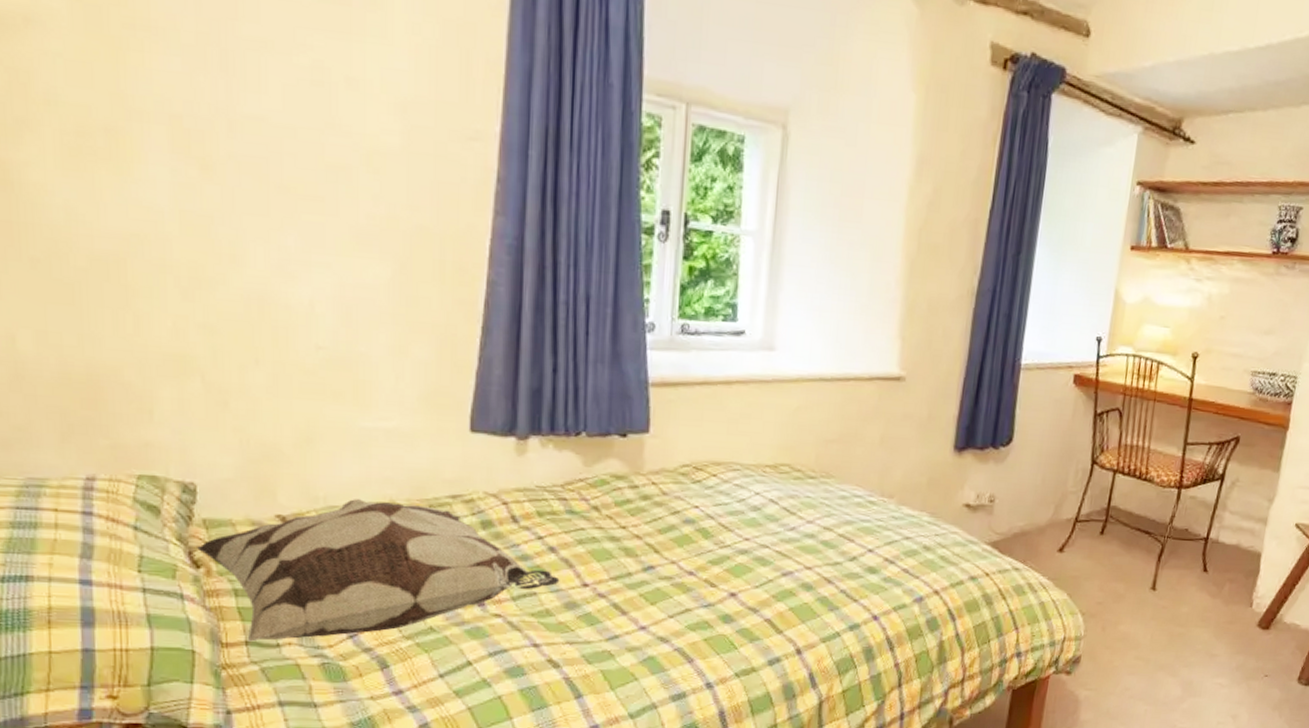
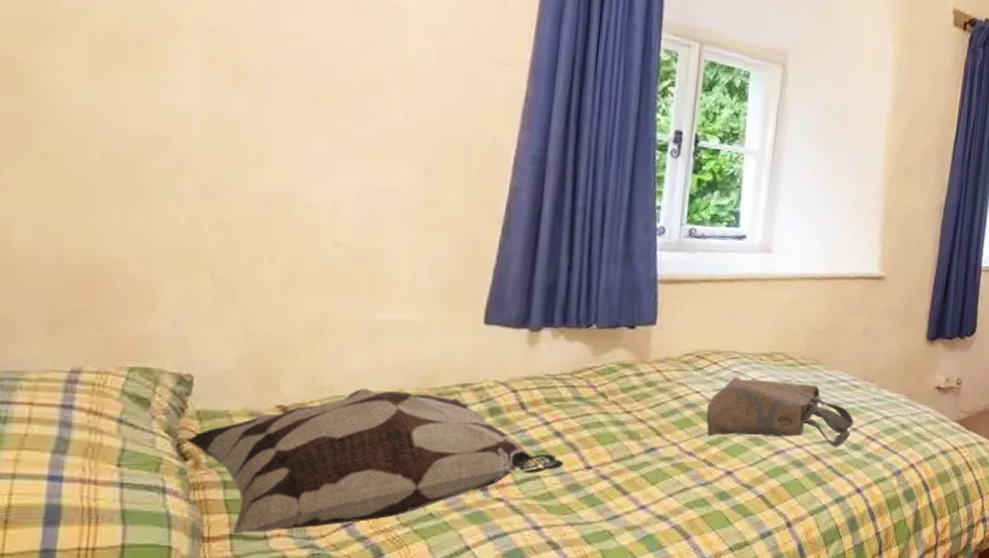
tote bag: none [706,489,870,570] -> present [706,376,854,447]

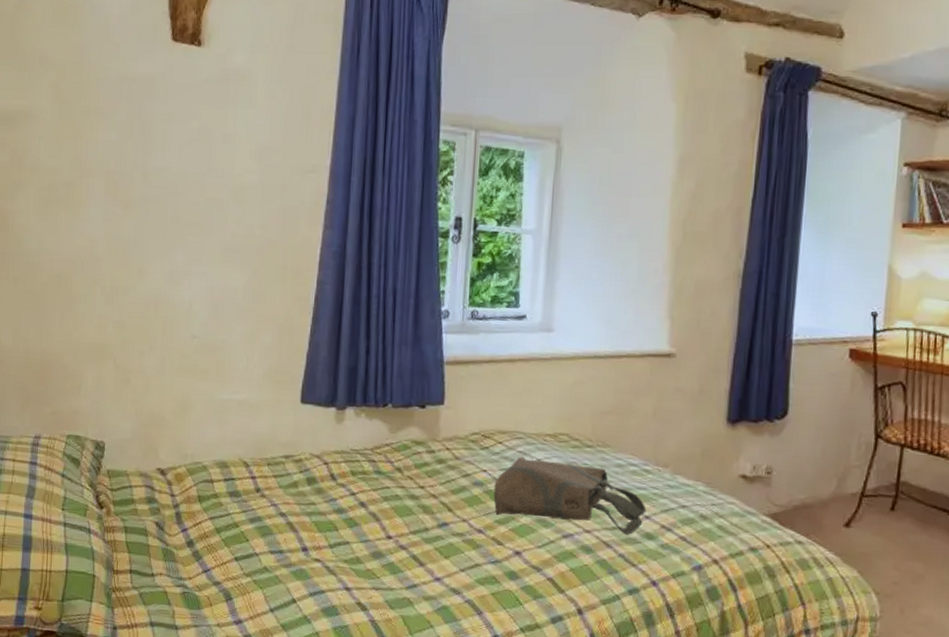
decorative pillow: present [187,389,564,535] -> none [102,457,368,571]

